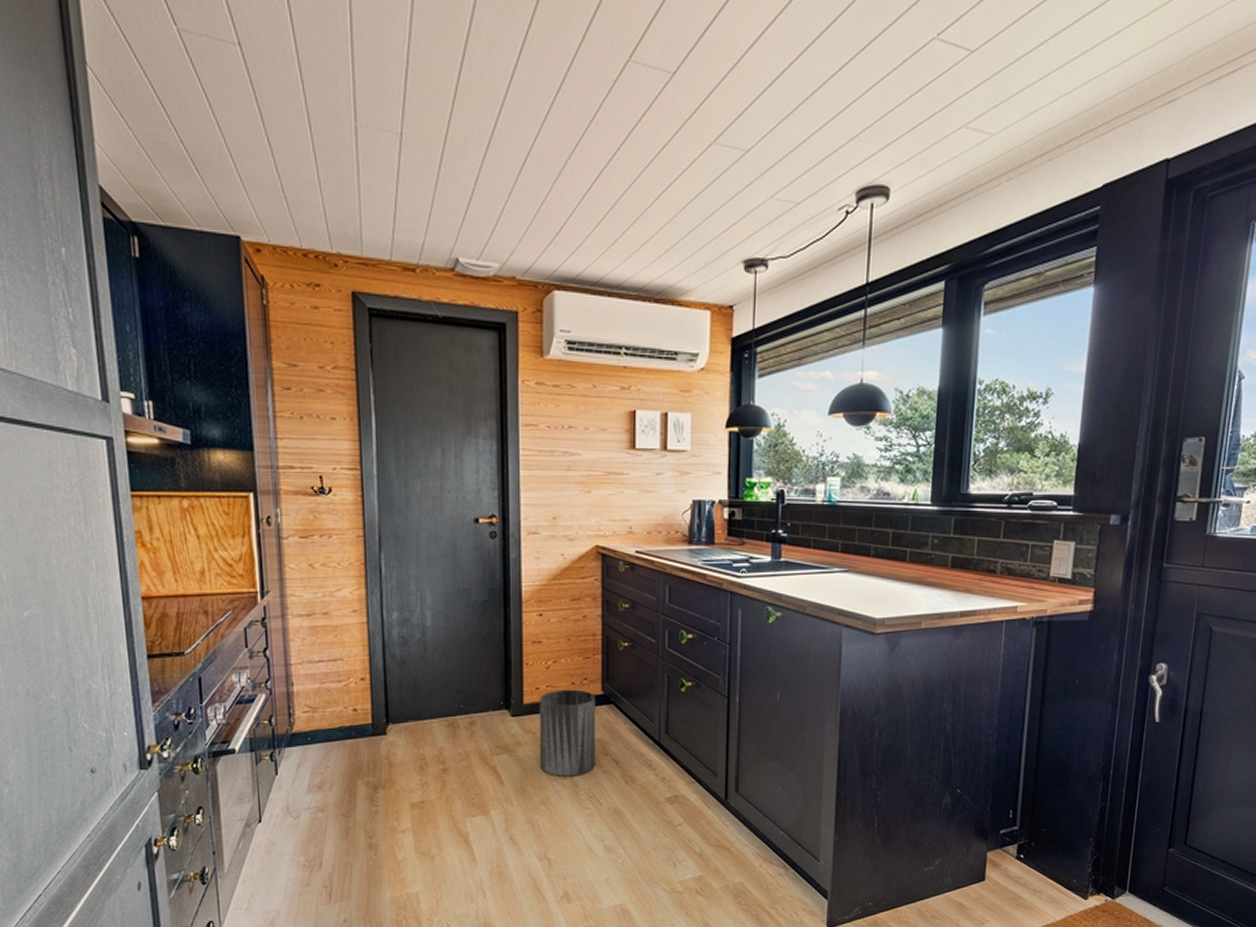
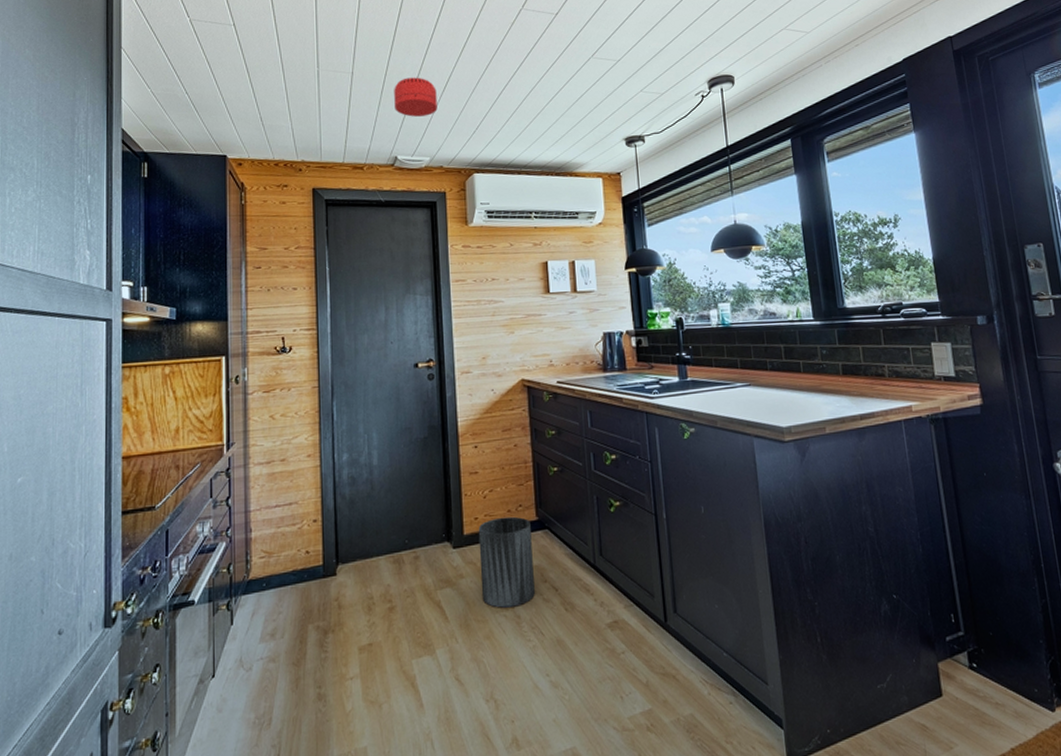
smoke detector: none [456,148,511,206] -> present [394,77,438,117]

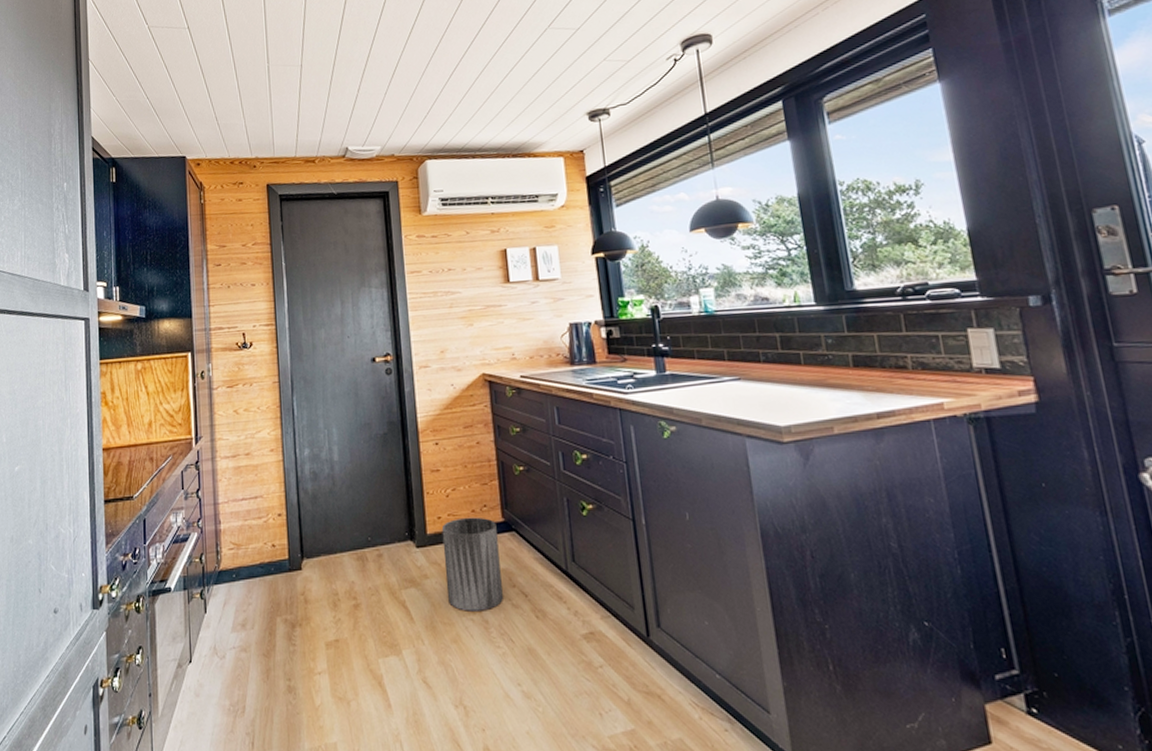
smoke detector: present [394,77,438,117] -> none [342,64,387,106]

